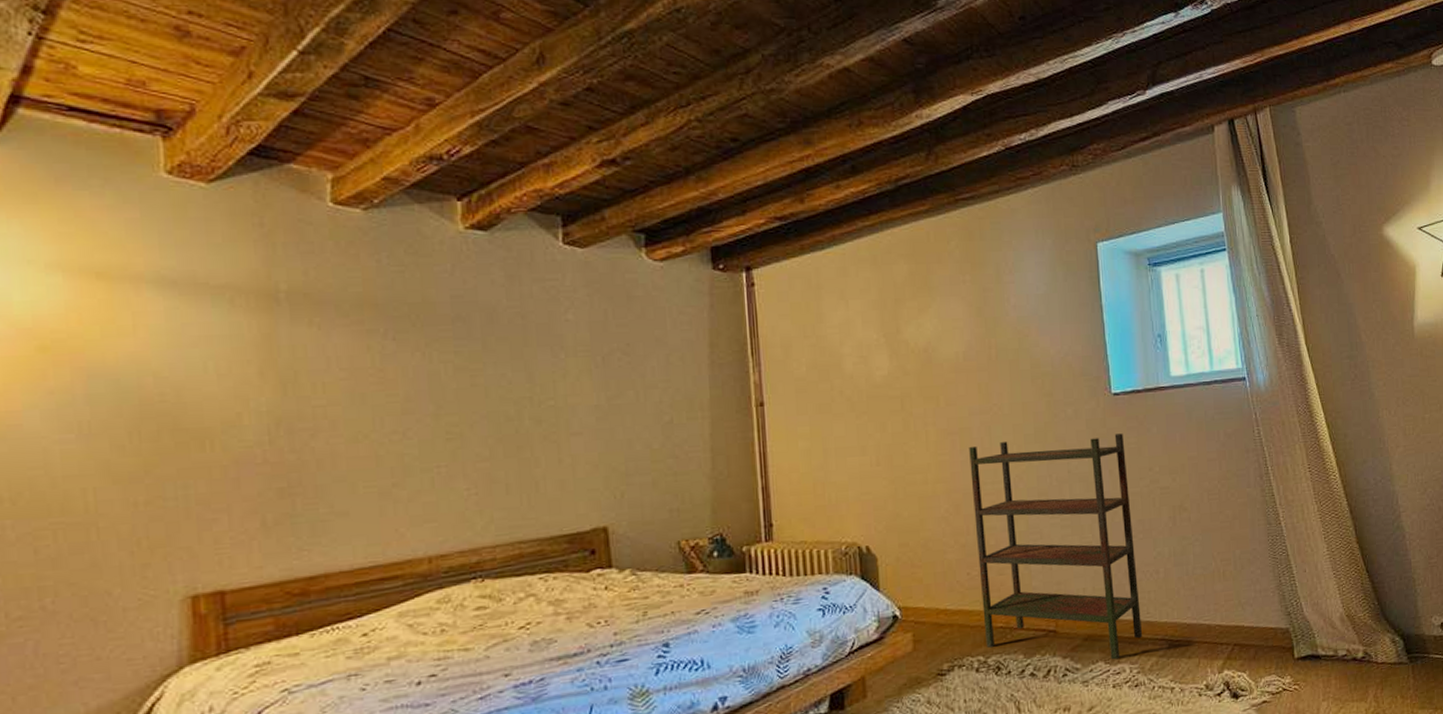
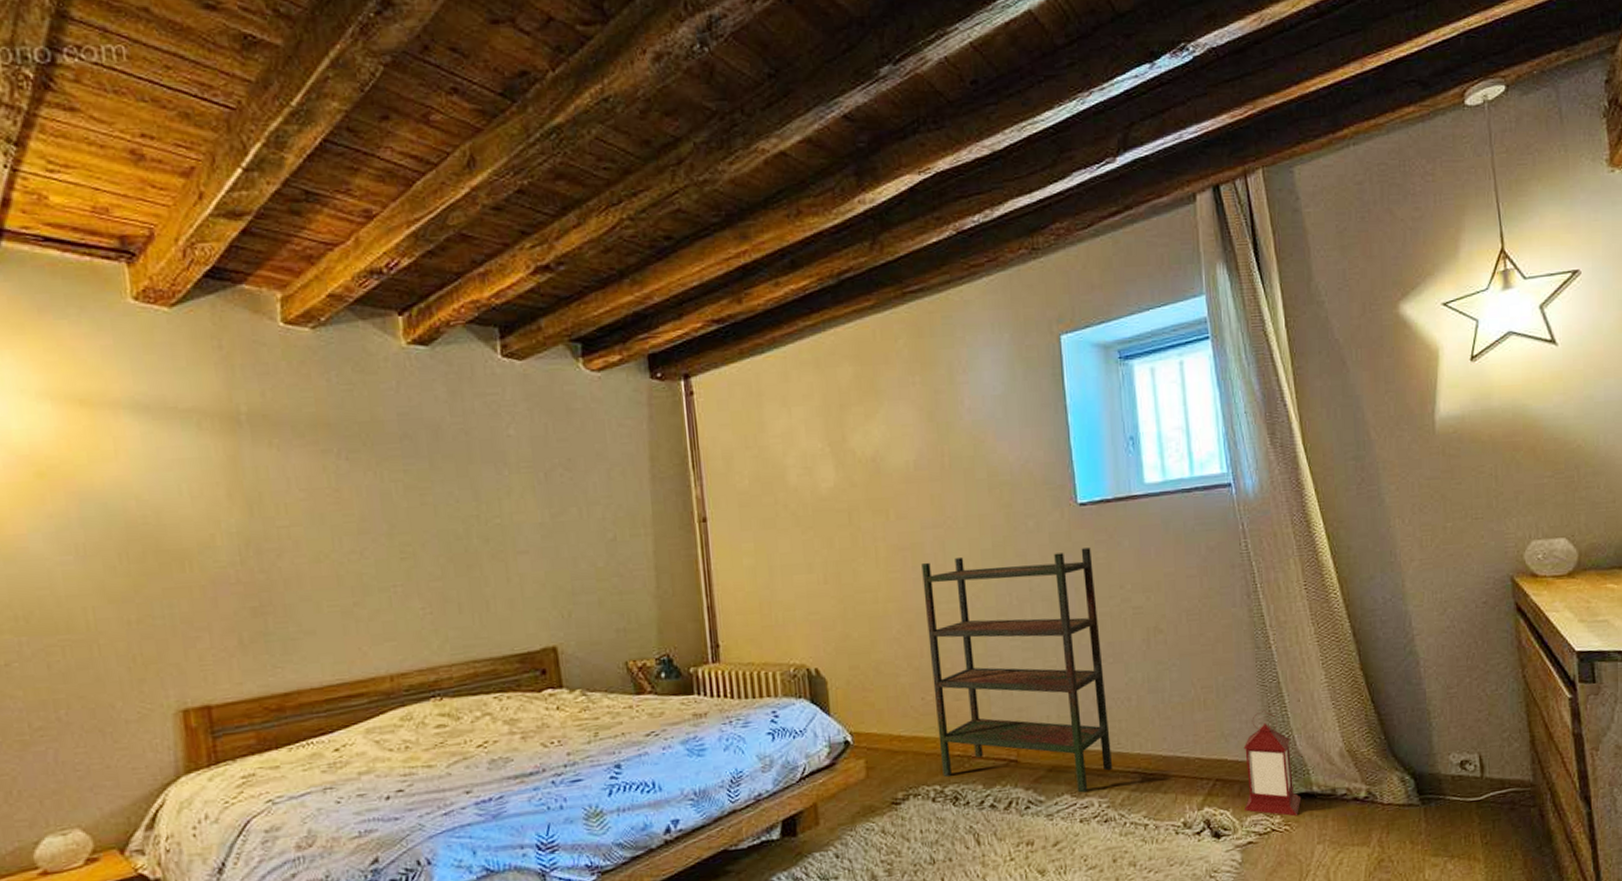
lantern: none [1258,580,1309,677] -> present [1243,709,1302,817]

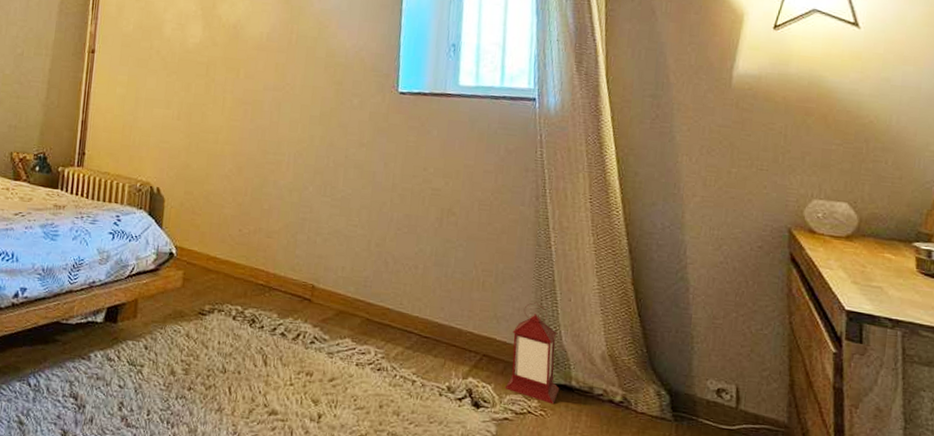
bookshelf: present [922,548,1113,793] -> none [245,117,403,341]

